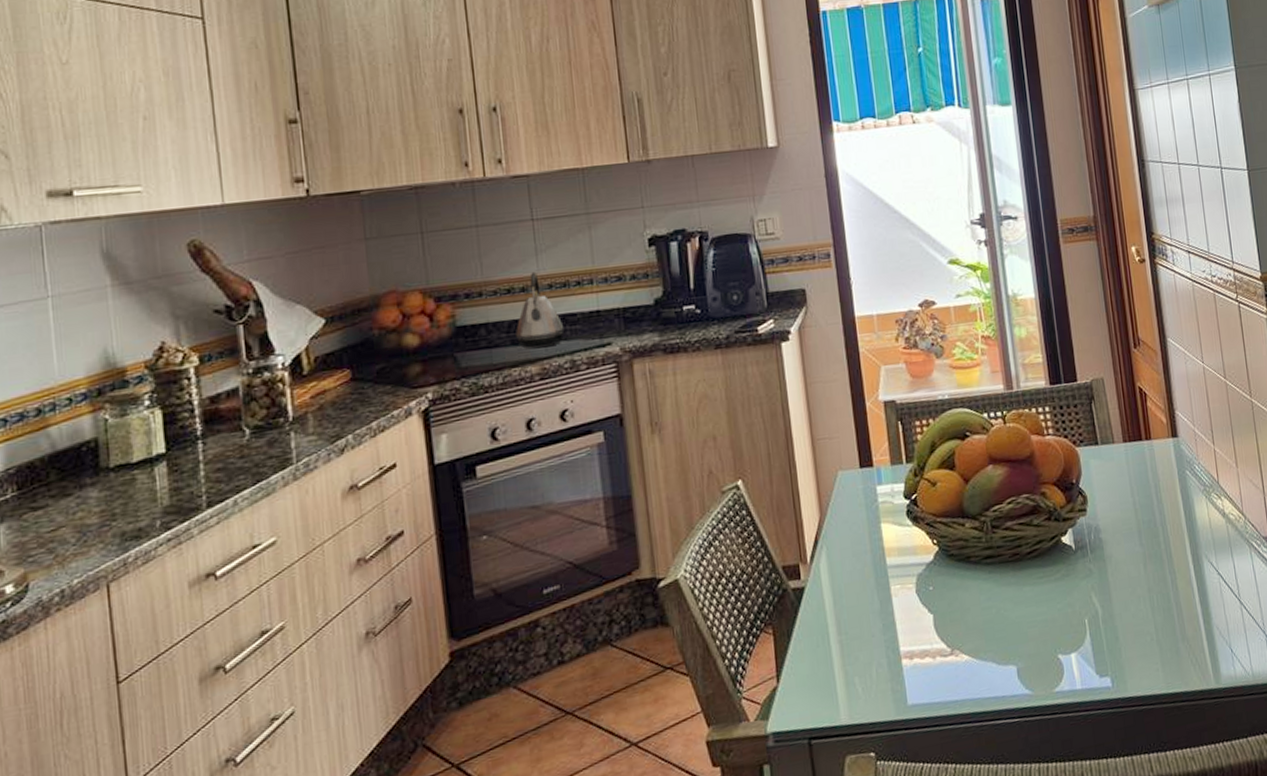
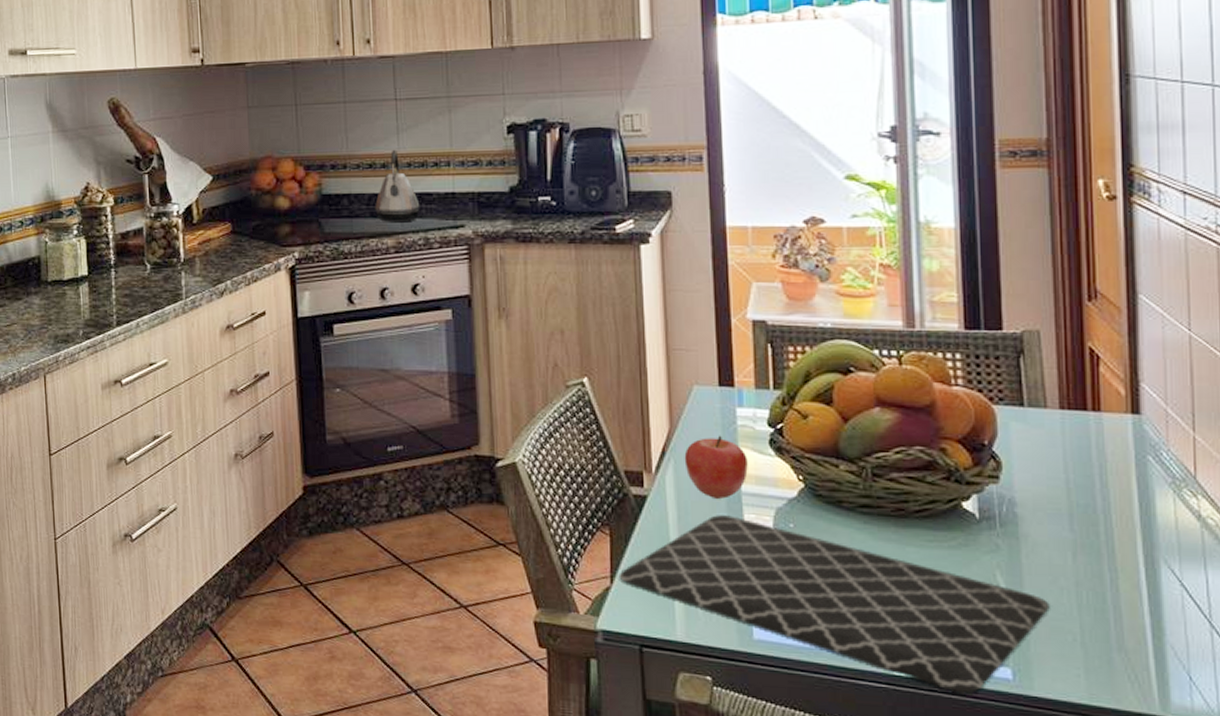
placemat: none [785,590,1132,710] -> present [620,515,1050,694]
fruit: none [834,515,891,577] -> present [684,435,748,499]

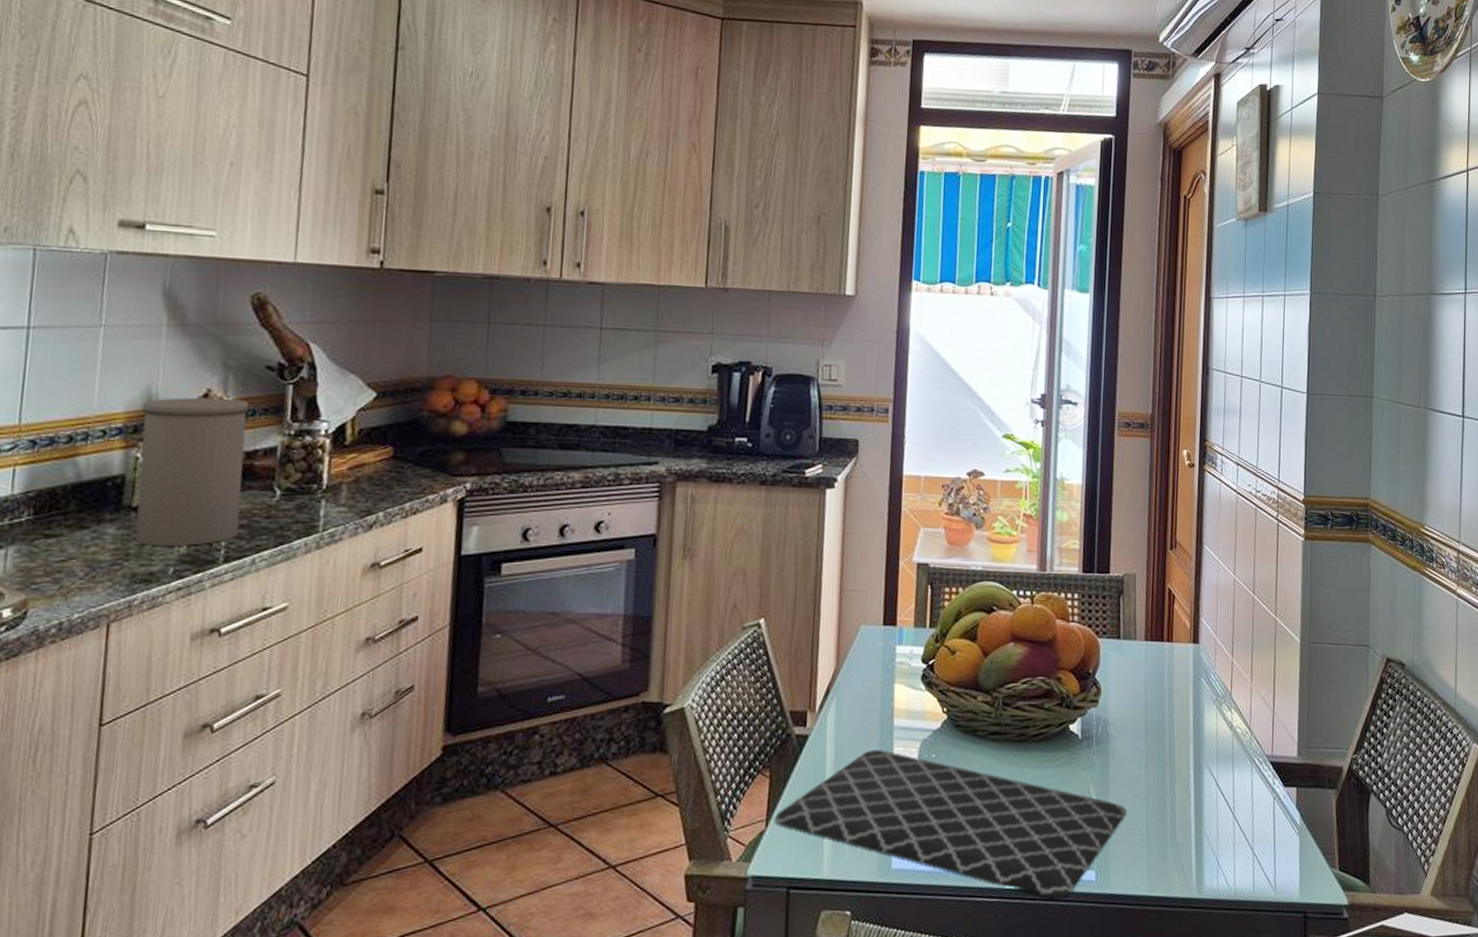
canister: none [44,189,124,313] -> present [135,397,250,546]
kettle: present [375,149,420,223] -> none [565,379,614,456]
fruit: present [684,435,748,499] -> none [846,672,902,734]

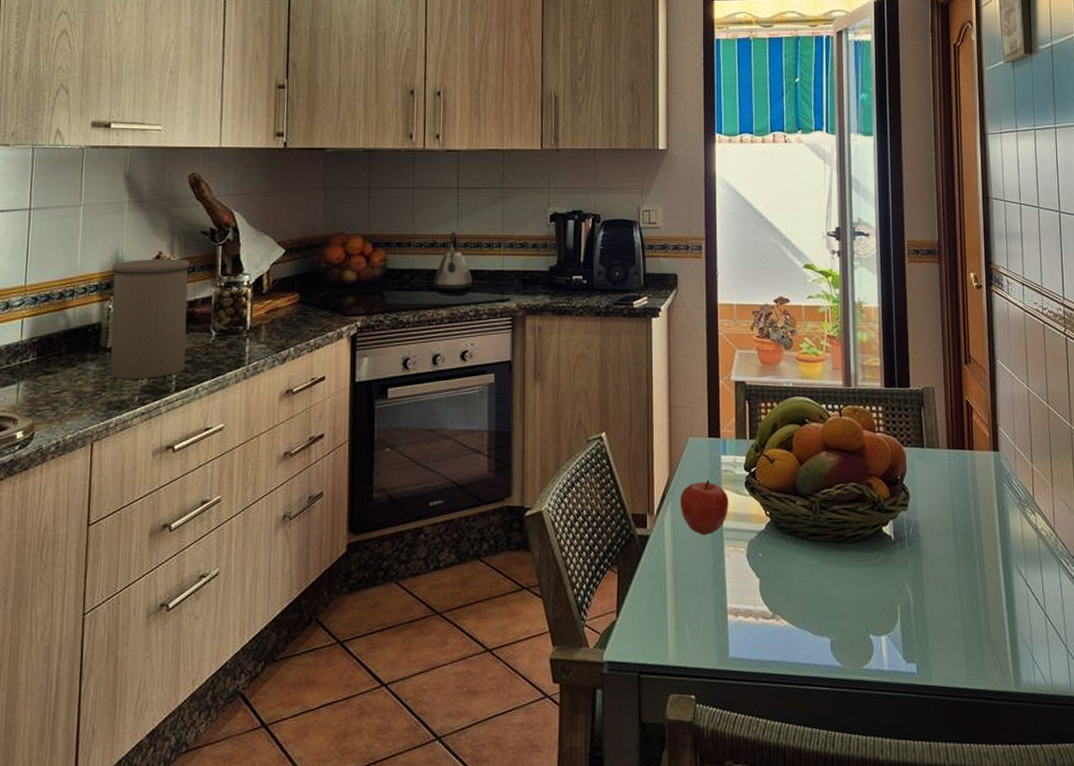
kettle: none [565,379,614,456] -> present [433,231,473,296]
placemat: present [775,750,1127,899] -> none [625,549,942,689]
fruit: none [846,672,902,734] -> present [680,479,728,535]

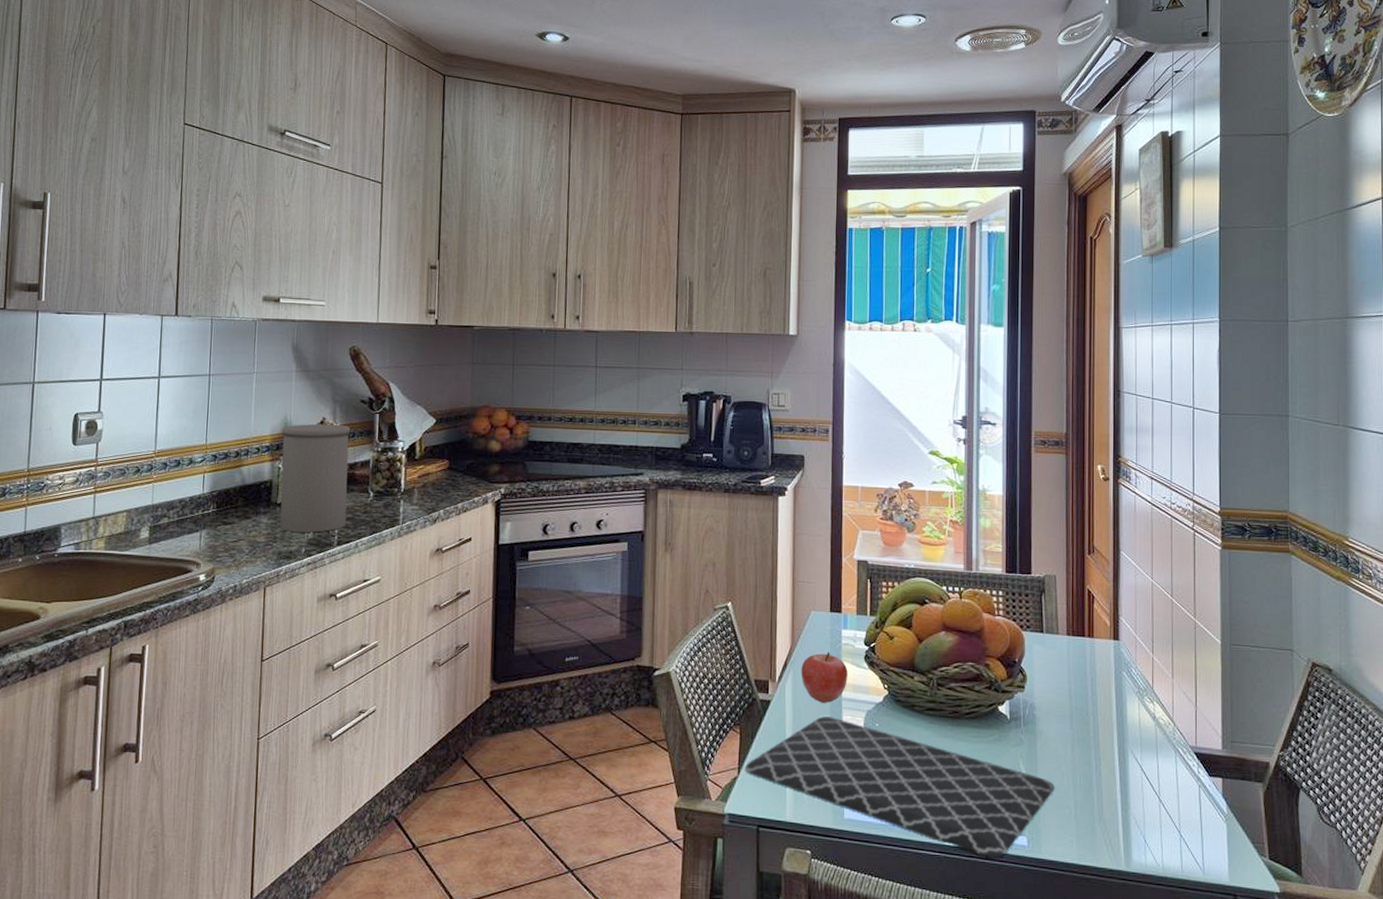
kettle: present [433,231,473,296] -> none [572,407,609,468]
placemat: none [625,549,942,689] -> present [746,716,1055,858]

